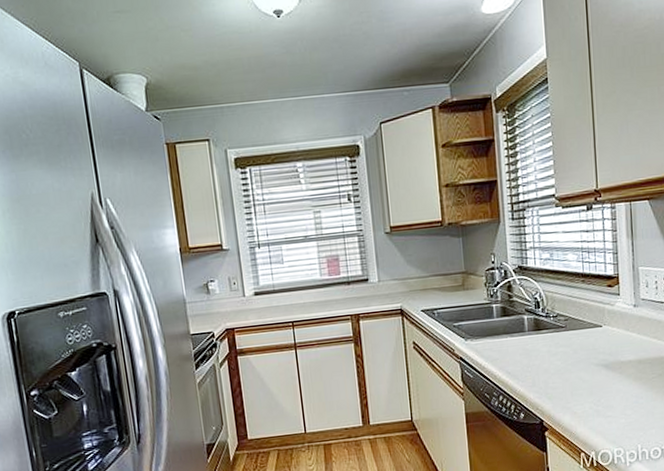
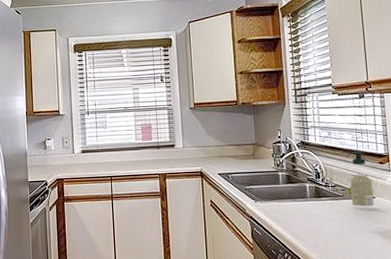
soap dispenser: none [570,274,602,338] -> present [346,151,375,207]

